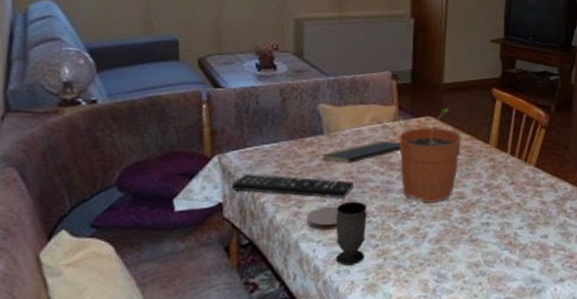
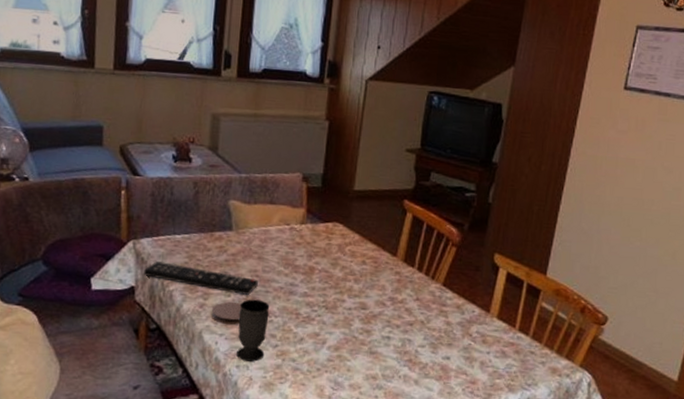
notepad: present [321,140,400,163] -> none [228,242,306,262]
plant pot: present [399,108,462,203] -> none [304,216,369,310]

